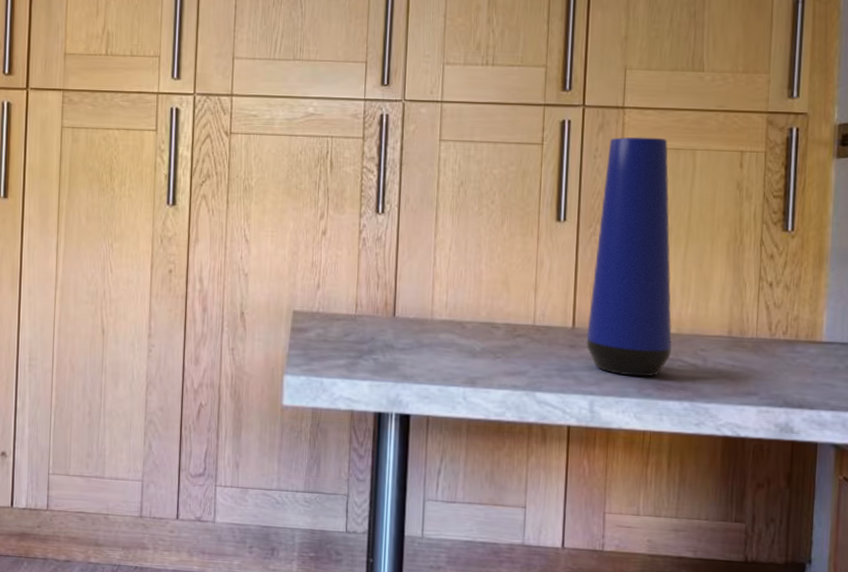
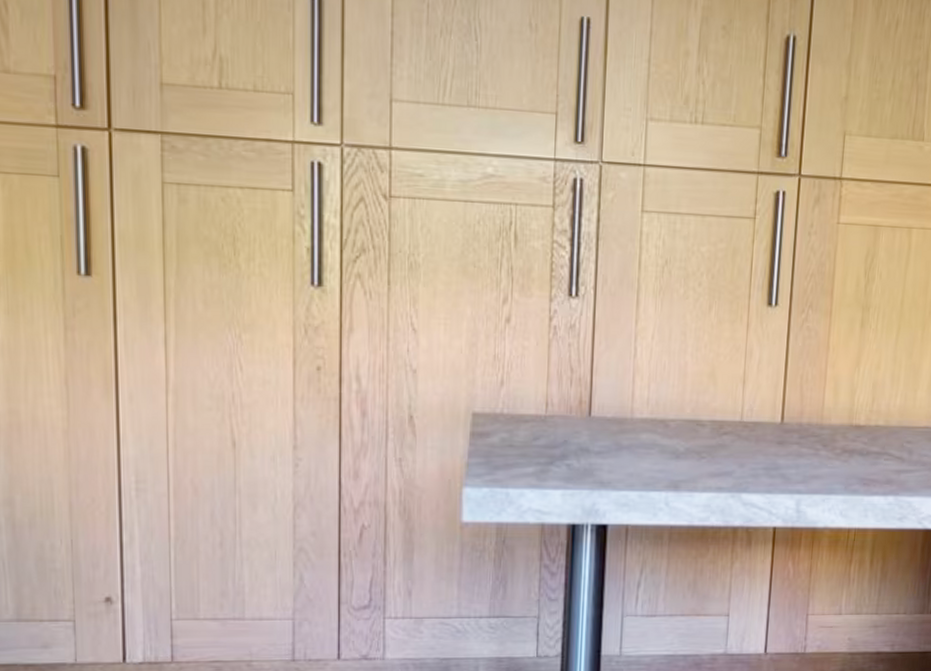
vase: present [586,137,672,377] -> none [794,212,885,472]

